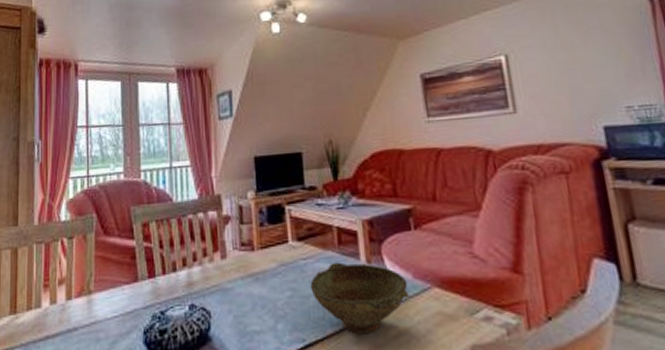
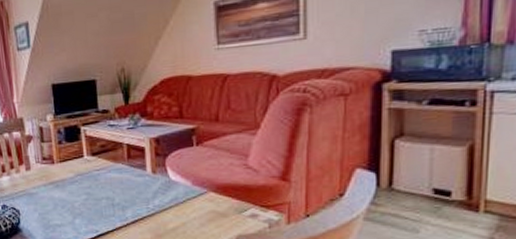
bowl: present [310,262,409,335] -> none [102,172,187,227]

